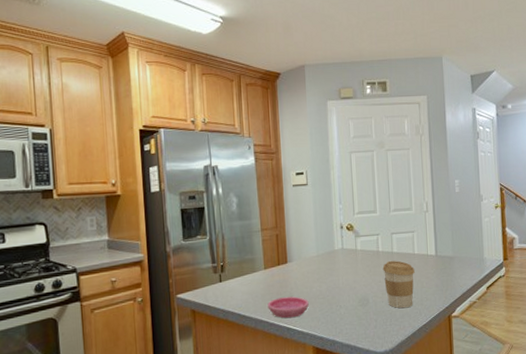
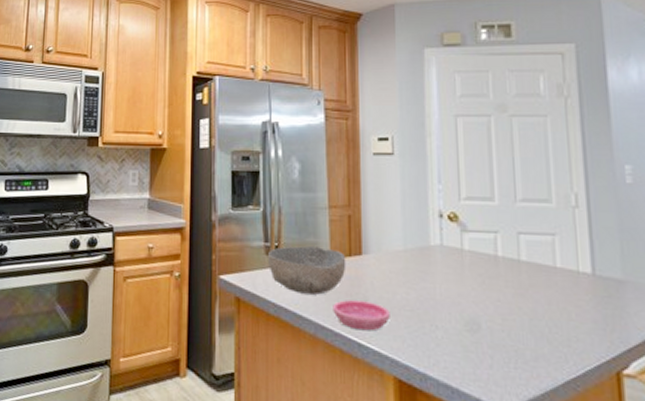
bowl: none [216,261,277,299] -> present [268,245,346,295]
coffee cup: present [382,260,415,309] -> none [503,273,557,348]

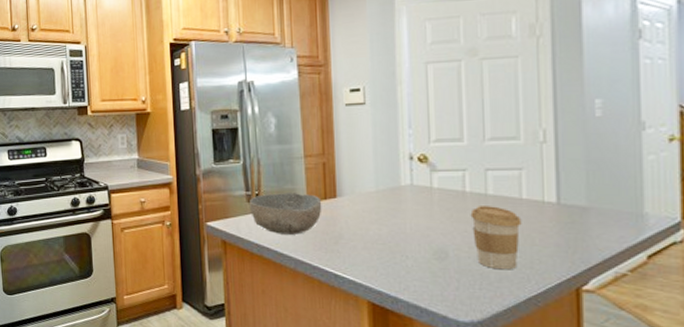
saucer: present [333,300,390,331] -> none [310,238,364,264]
coffee cup: none [503,273,557,348] -> present [470,206,522,270]

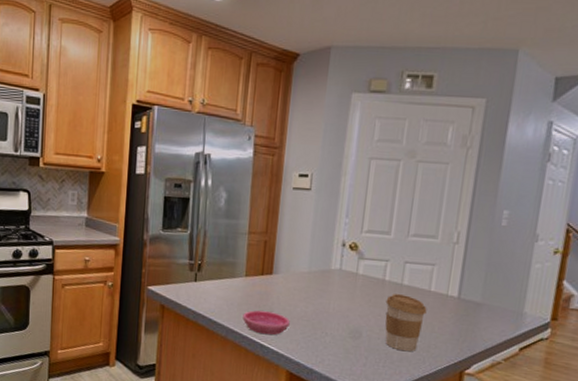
bowl: present [250,192,322,235] -> none [191,264,259,305]
saucer: none [310,238,364,264] -> present [242,310,290,336]

